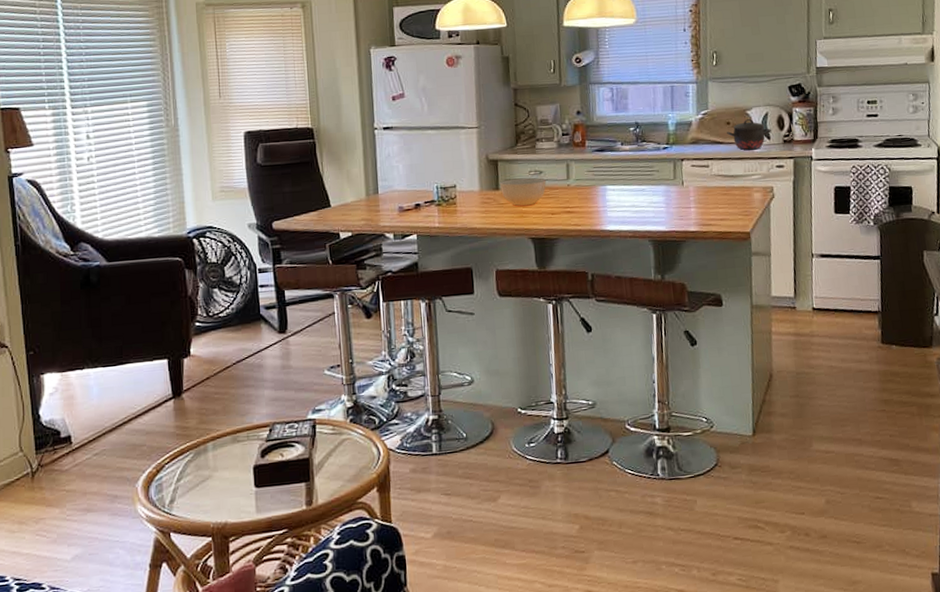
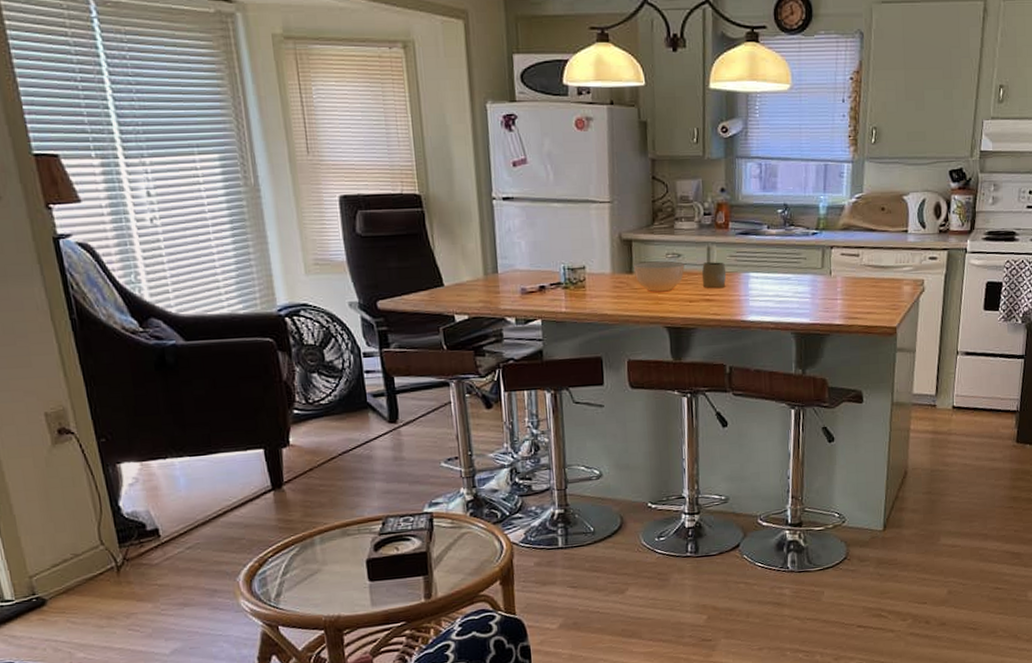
mug: none [562,177,585,202] -> present [701,262,727,289]
cooking pot: present [727,119,771,151] -> none [881,205,927,240]

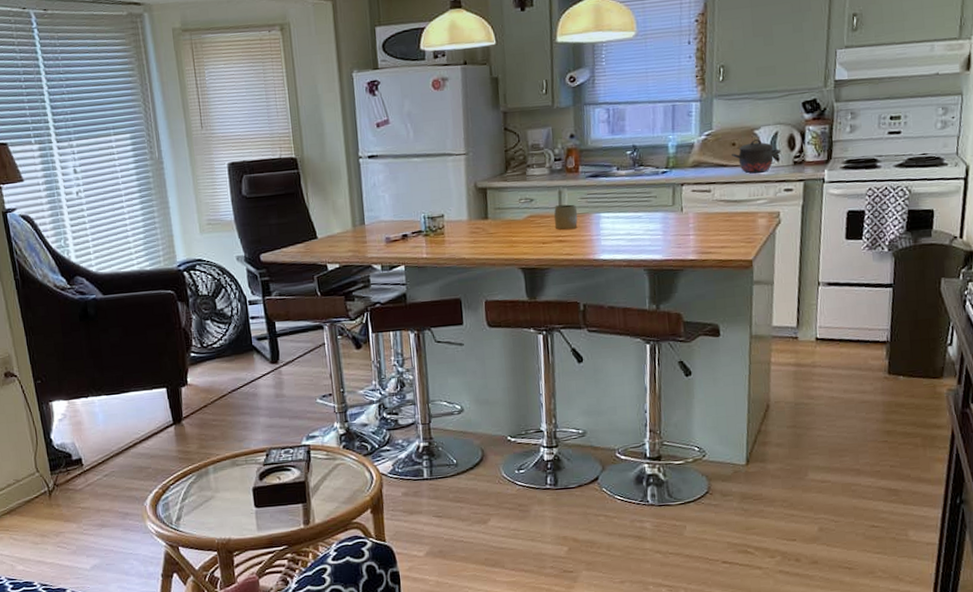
bowl: present [634,261,685,293] -> none [489,205,537,236]
cooking pot: none [881,205,927,240] -> present [732,139,781,173]

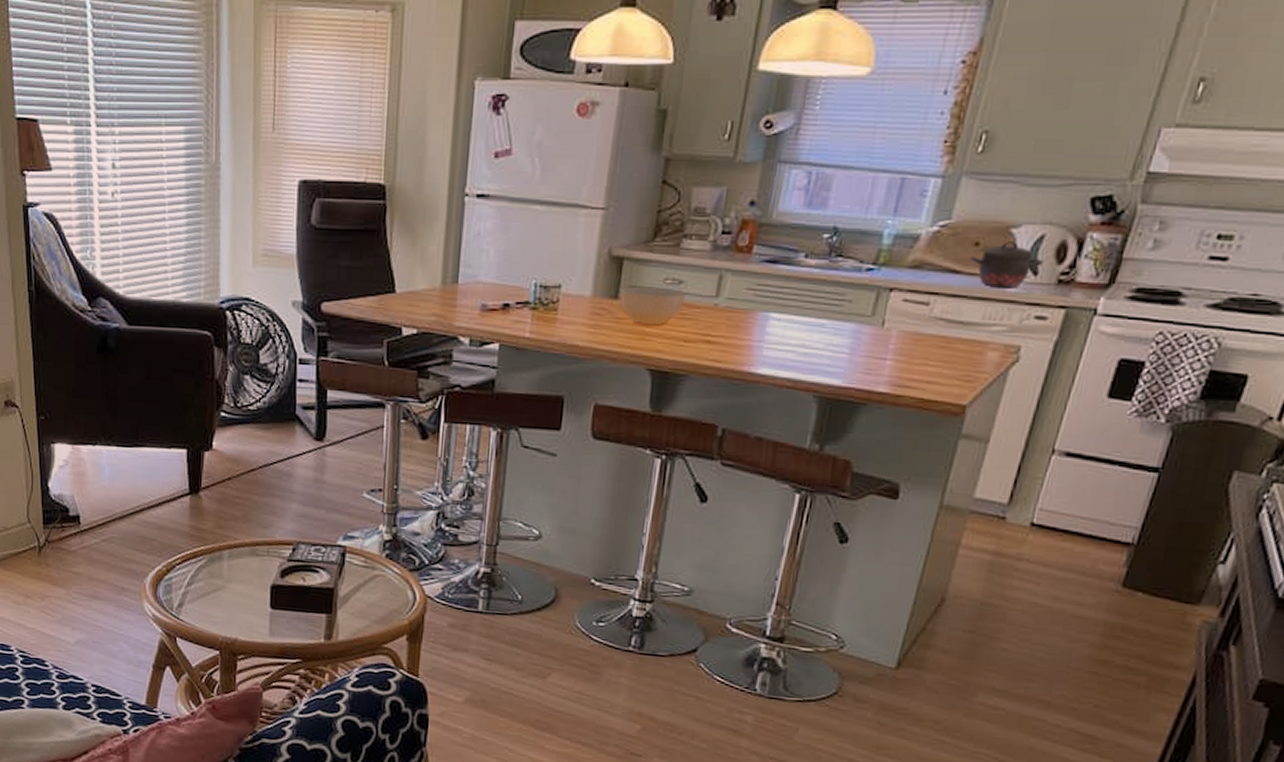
bowl: none [489,205,537,236] -> present [620,286,685,326]
mug: present [553,204,578,231] -> none [704,294,740,329]

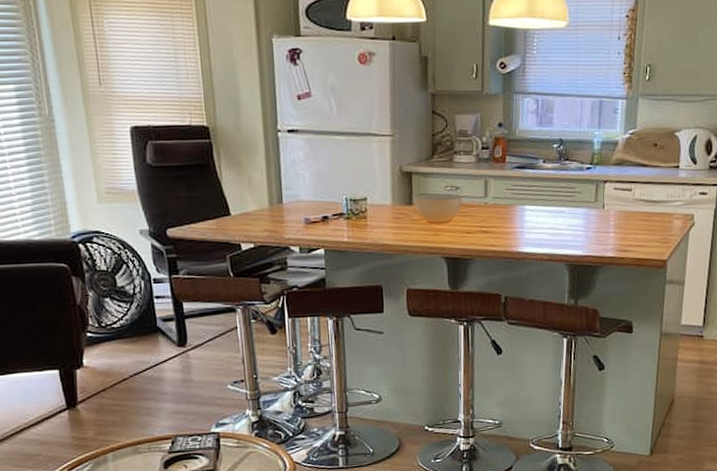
cooking pot: present [970,241,1043,289] -> none [653,142,698,175]

